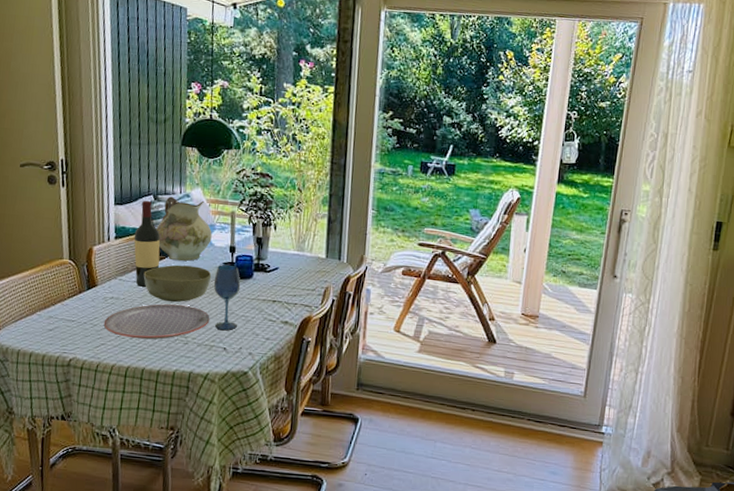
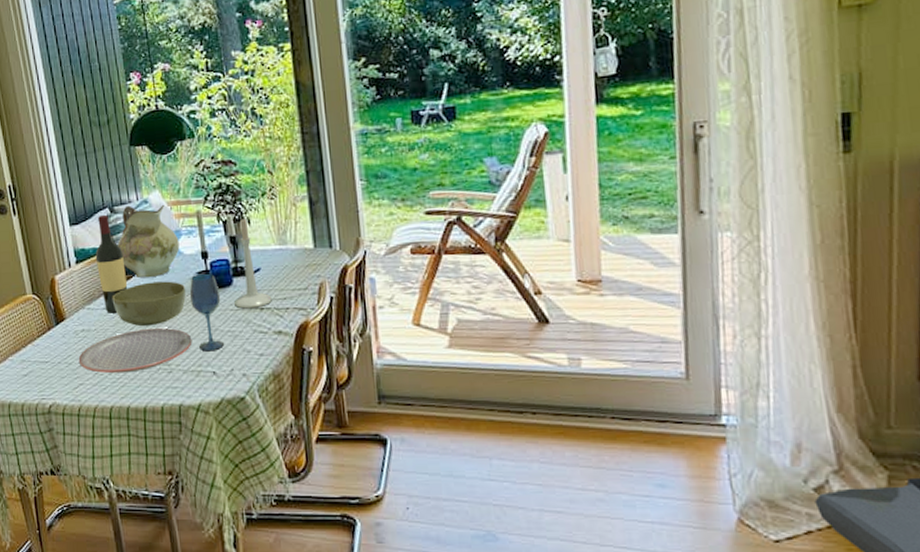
candlestick: none [252,224,284,300] -> present [235,218,272,309]

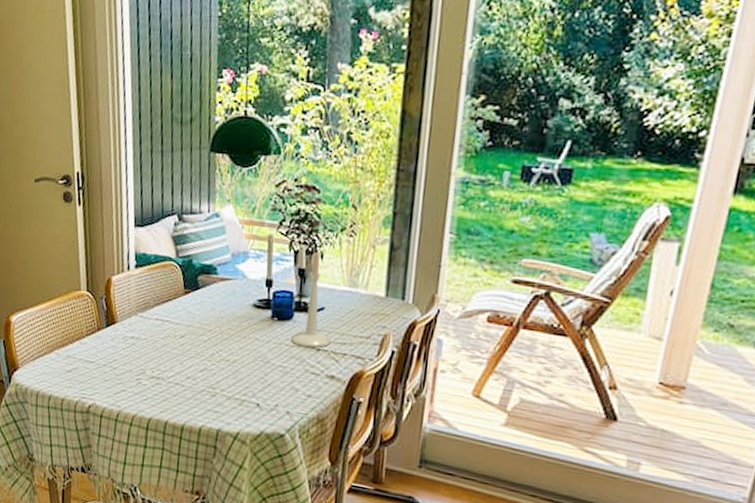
plate: present [78,328,192,374] -> none [123,347,242,389]
wine bottle: present [95,214,128,313] -> none [156,221,185,326]
bowl: present [112,281,186,327] -> none [166,300,244,346]
pitcher: present [117,205,180,279] -> none [181,216,245,297]
wineglass: present [190,273,224,352] -> none [246,302,278,383]

